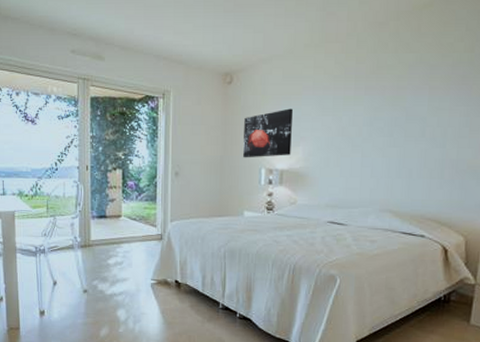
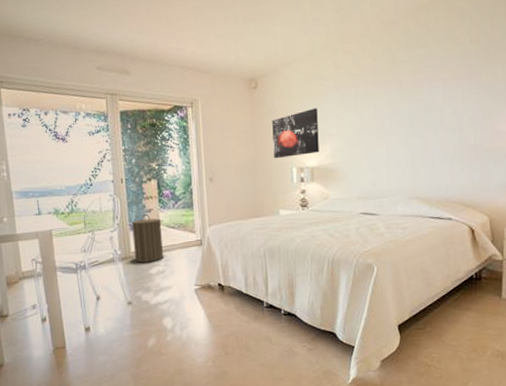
laundry hamper: none [91,204,125,252] -> present [129,214,163,263]

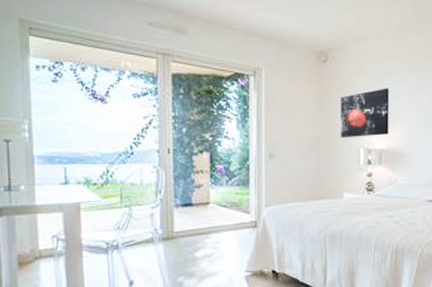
laundry hamper: present [129,214,163,263] -> none [174,190,214,244]

